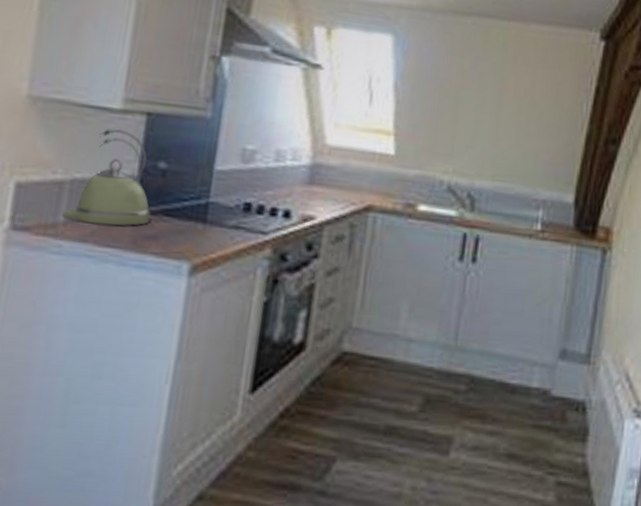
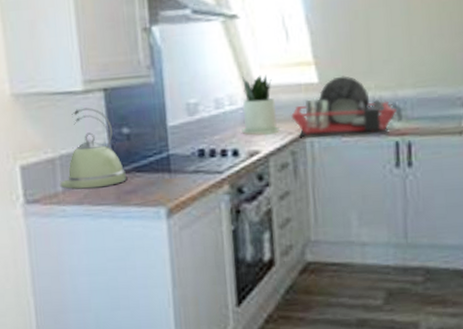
planter: none [299,132,345,200] -> present [241,75,280,135]
dish rack: none [358,153,471,225] -> present [291,76,397,138]

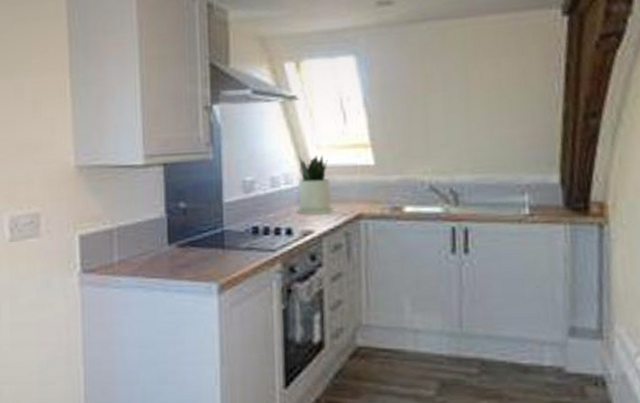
kettle: present [59,107,128,190] -> none [115,181,182,262]
dish rack: present [291,76,397,138] -> none [346,159,454,221]

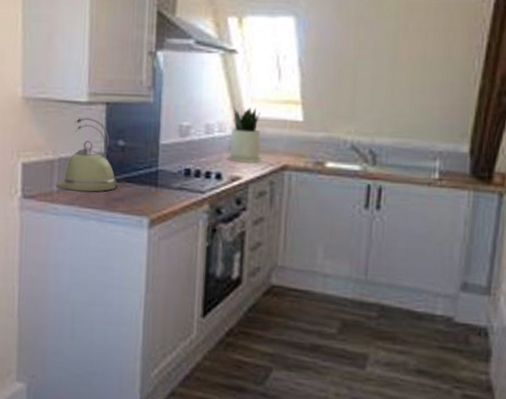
kettle: none [115,181,182,262] -> present [54,118,117,193]

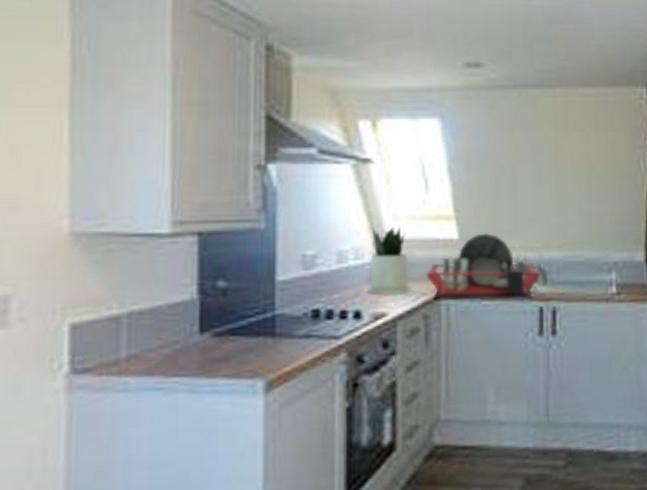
kettle: present [54,118,117,193] -> none [122,254,218,357]
dish rack: none [274,118,372,178] -> present [426,233,542,301]

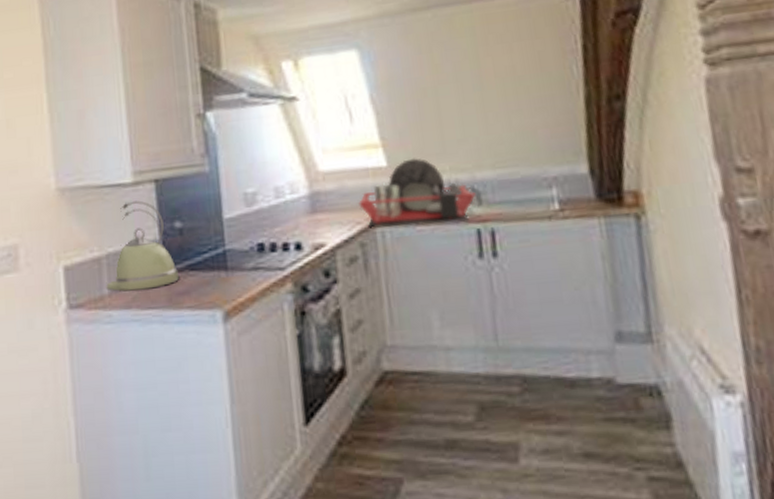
kettle: none [122,254,218,357] -> present [105,200,180,292]
planter: present [367,227,412,295] -> none [304,159,347,226]

